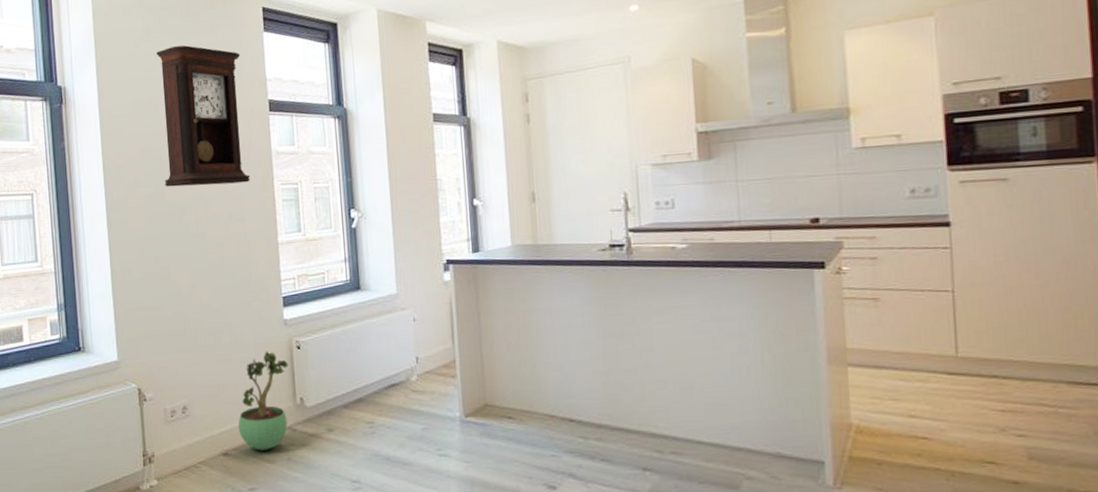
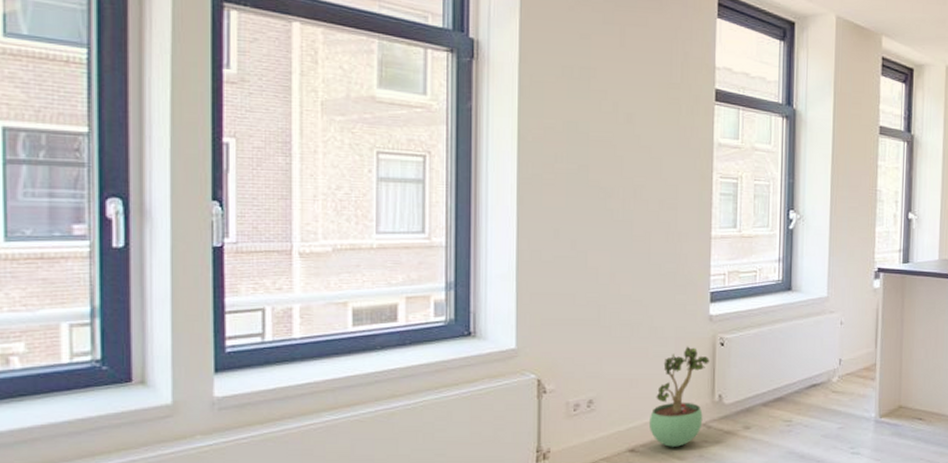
pendulum clock: present [156,45,251,187] -> none [590,16,690,171]

